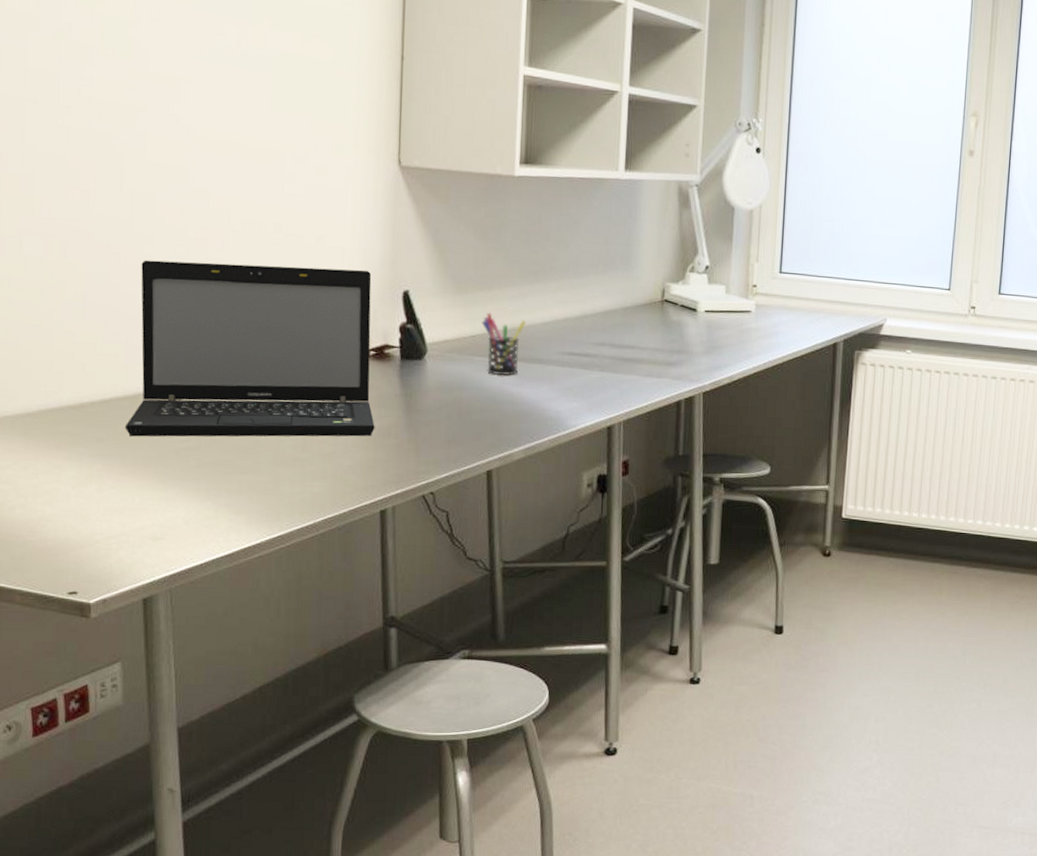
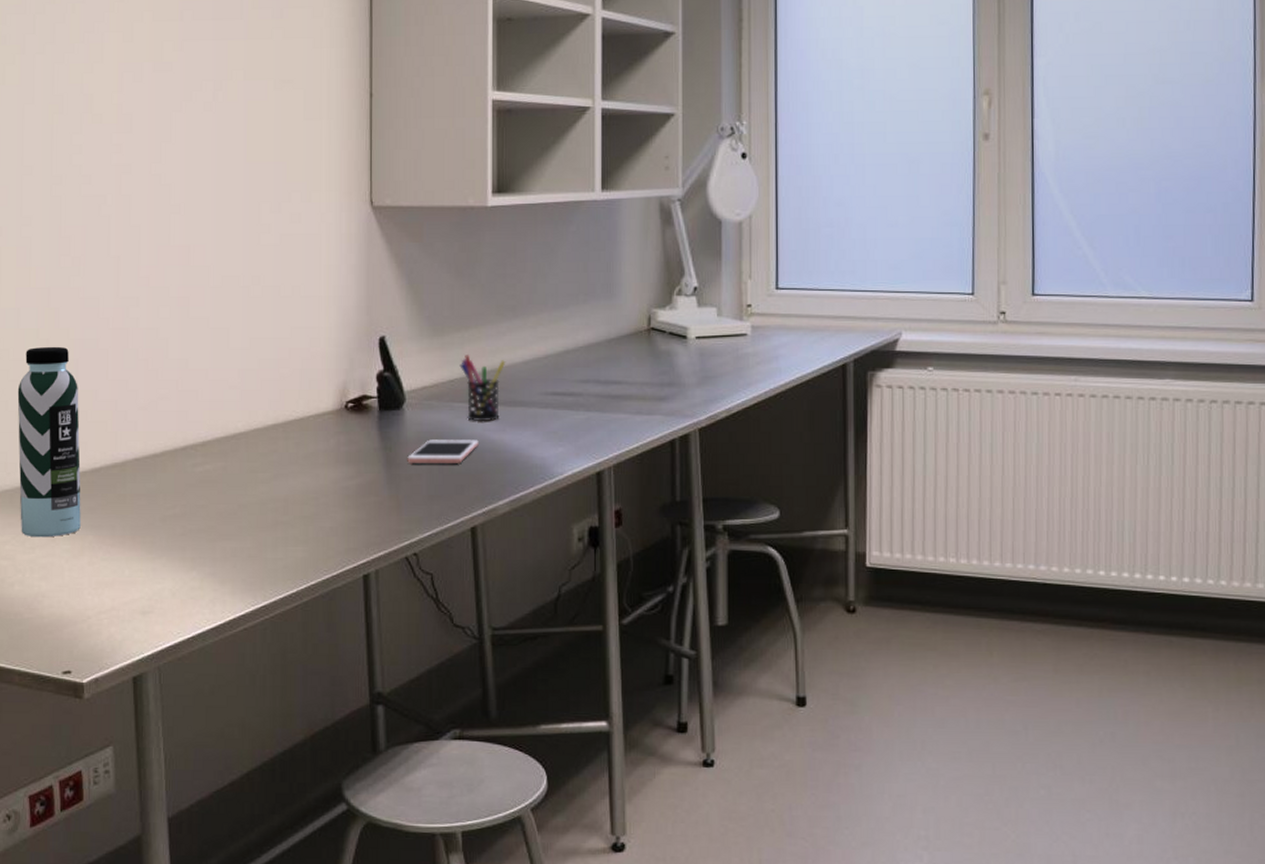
water bottle: none [19,277,89,464] -> present [17,346,81,538]
laptop: present [124,260,375,437] -> none [114,317,355,506]
cell phone: none [427,389,497,412] -> present [407,439,479,464]

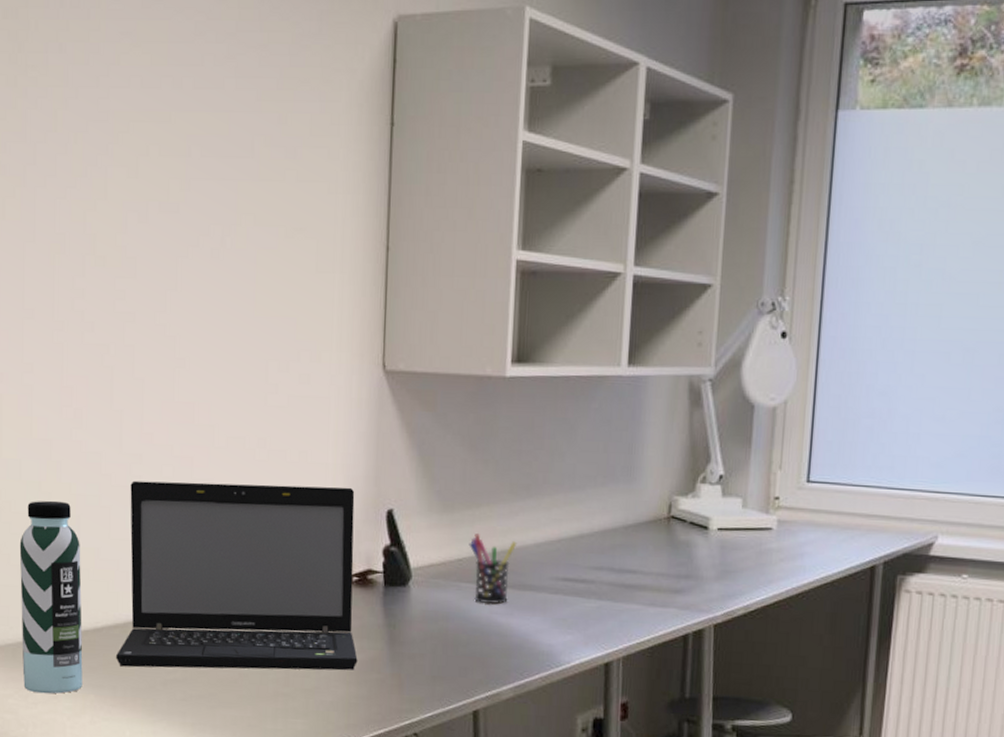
laptop: none [114,317,355,506] -> present [115,480,358,671]
cell phone: present [407,439,479,464] -> none [411,619,485,645]

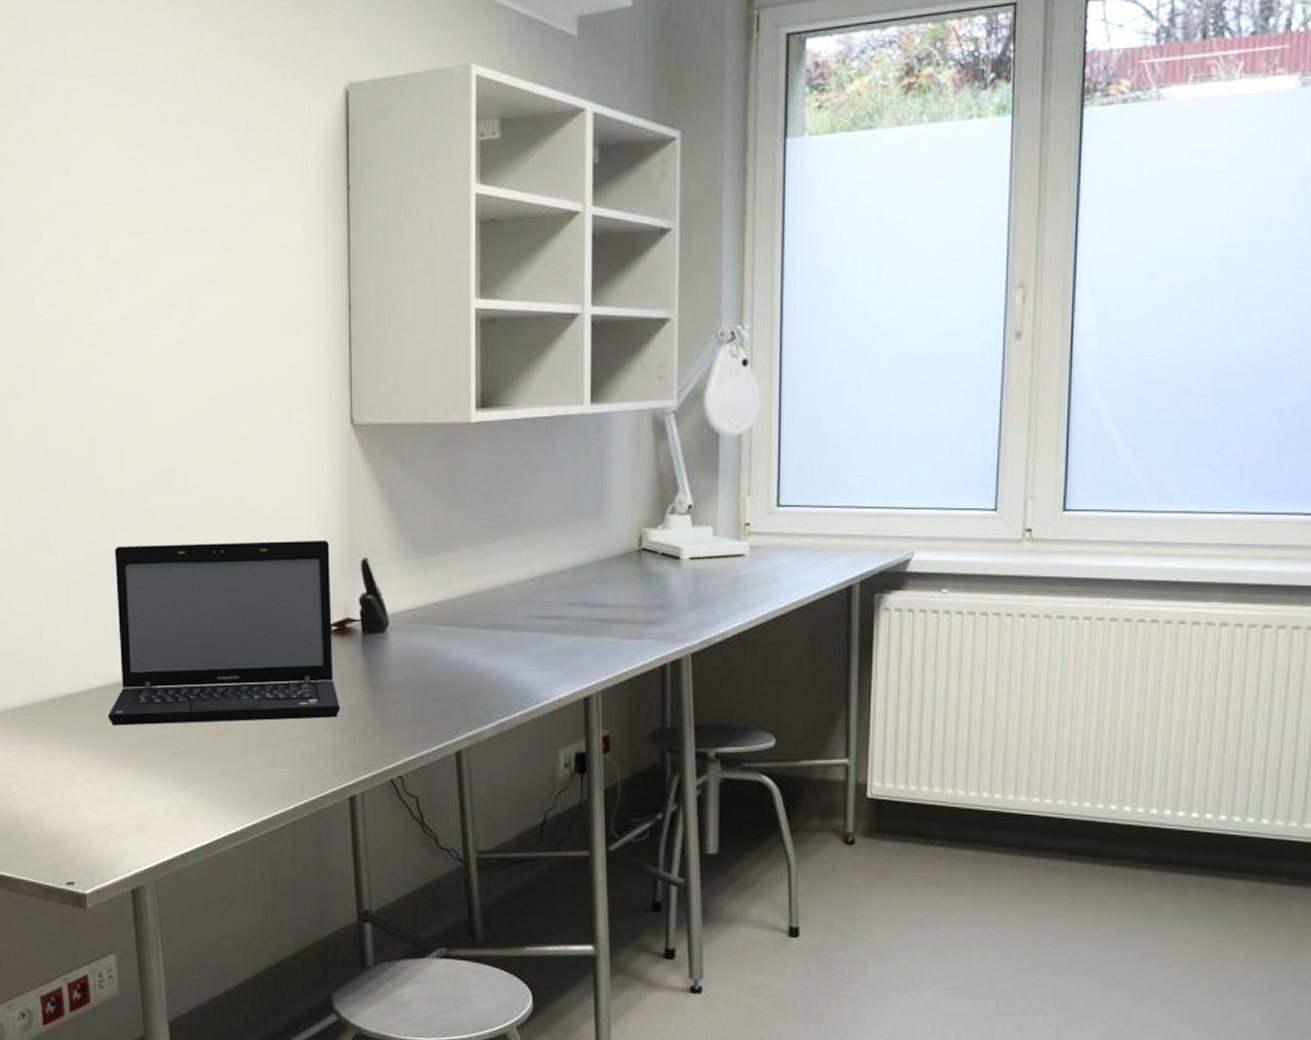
water bottle: present [19,500,83,694] -> none [13,570,78,756]
pen holder: present [469,534,517,605] -> none [443,577,491,646]

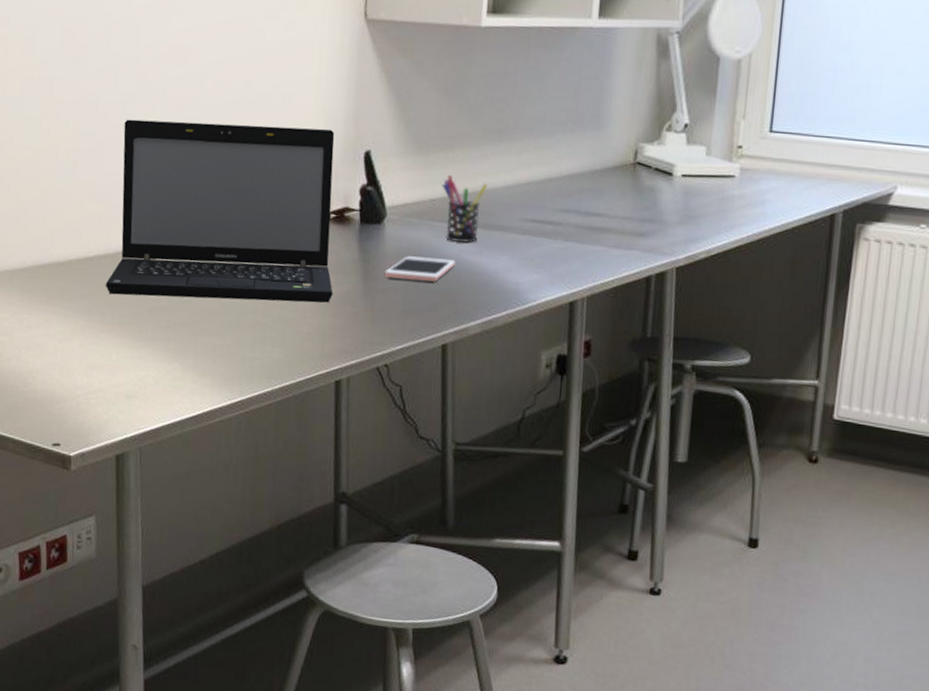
cell phone: none [391,663,463,688] -> present [384,256,455,282]
pen holder: none [443,577,491,646] -> present [442,175,488,243]

